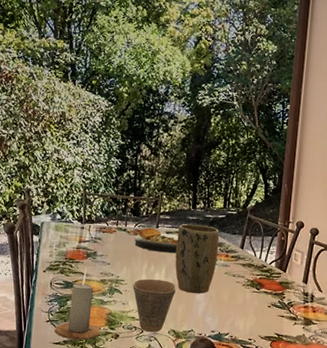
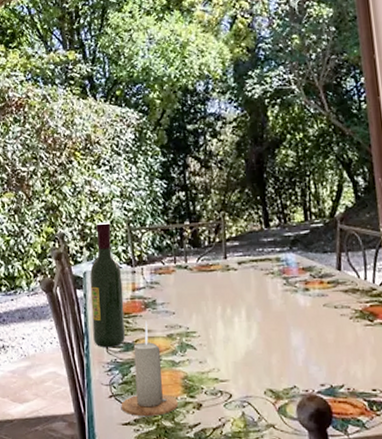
wine bottle: none [41,184,73,284] -> present [90,222,126,348]
cup: present [133,279,177,333] -> none [208,325,265,396]
plate: present [134,228,179,254] -> none [199,260,256,290]
plant pot: present [175,224,220,294] -> none [252,246,310,338]

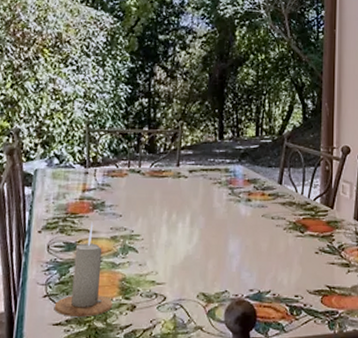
wine bottle: present [90,222,126,348] -> none [35,121,74,247]

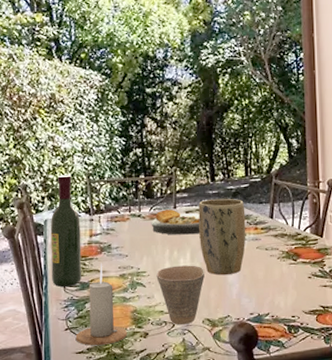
wine bottle: none [35,121,74,247] -> present [50,175,82,288]
plate: none [150,167,204,197] -> present [151,209,200,235]
cup: none [151,230,205,299] -> present [156,265,206,325]
plant pot: none [201,158,253,245] -> present [198,198,246,276]

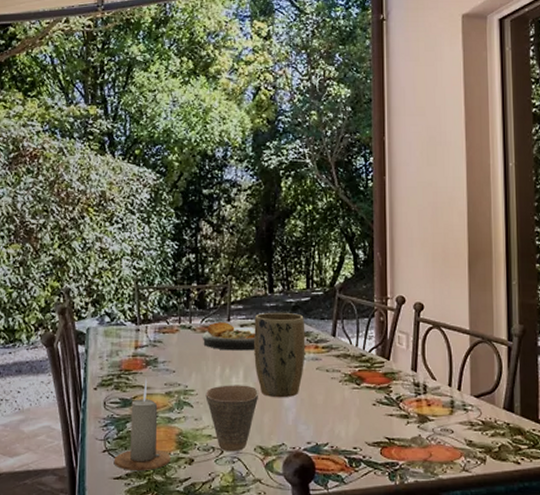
wine bottle: present [50,175,82,288] -> none [92,279,126,404]

